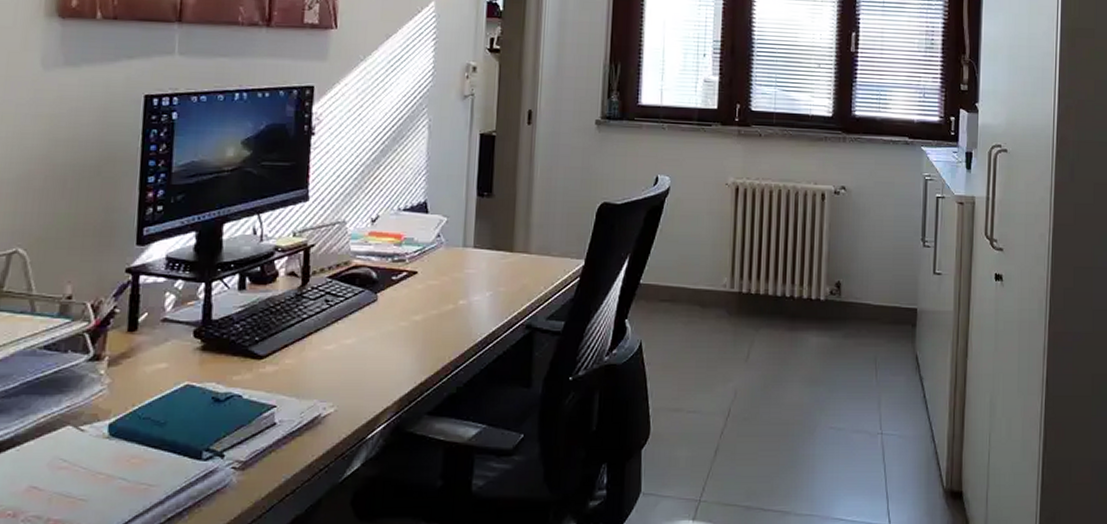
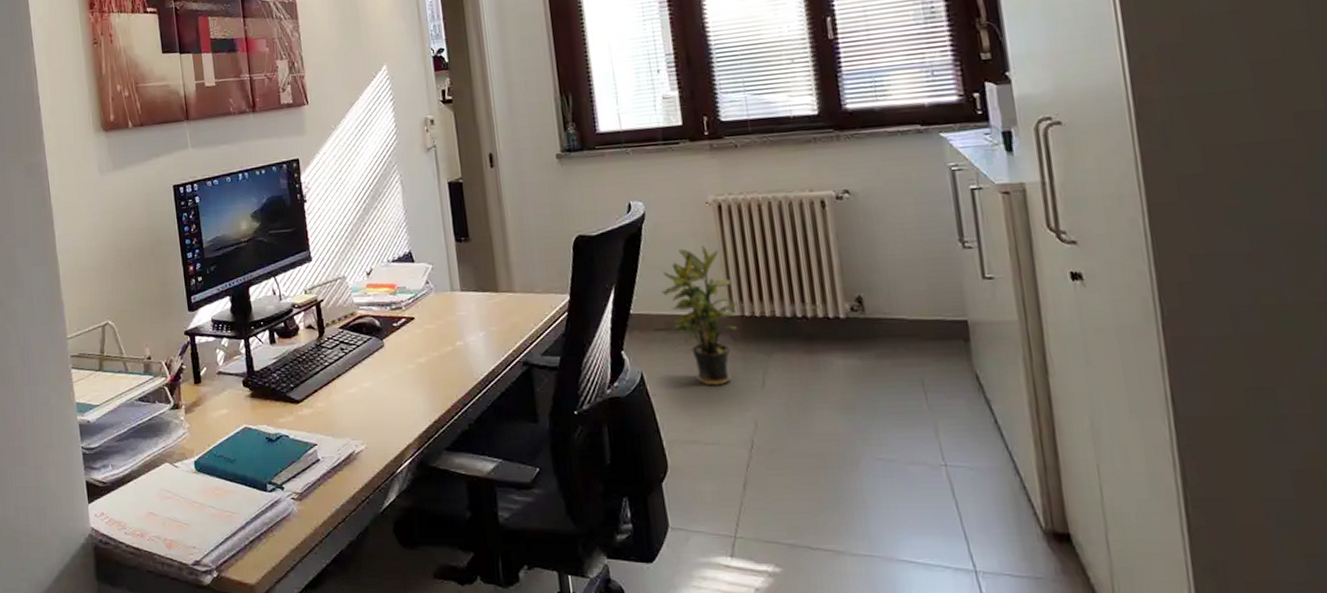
potted plant: none [672,224,738,357] -> present [661,246,737,386]

